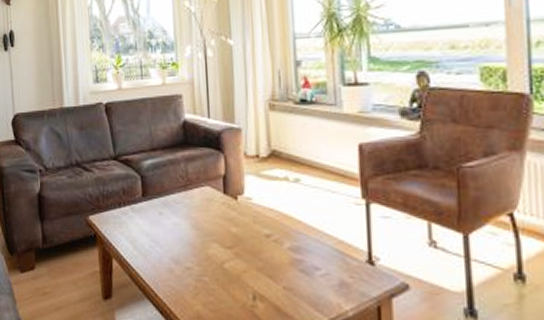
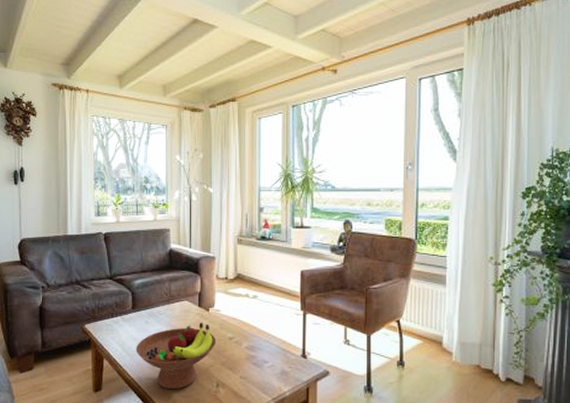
fruit bowl: none [149,214,250,301] -> present [136,322,217,390]

